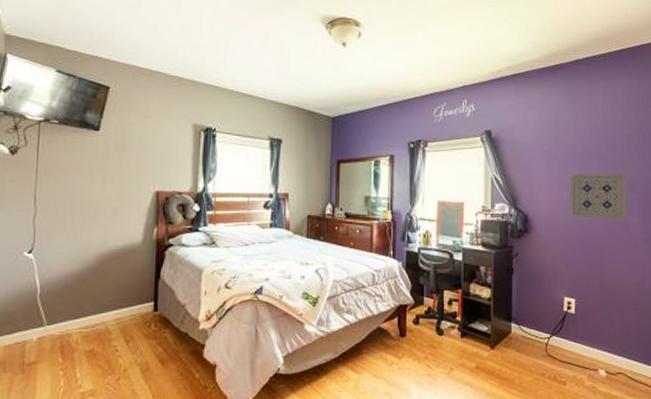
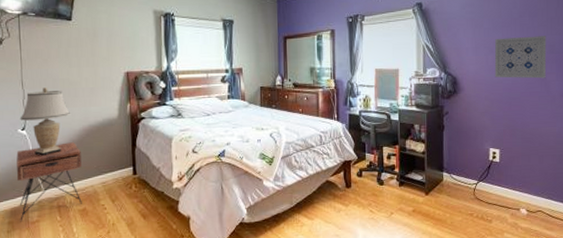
nightstand: none [13,270,95,363] -> present [16,142,82,222]
table lamp: none [27,205,88,284] -> present [20,87,71,156]

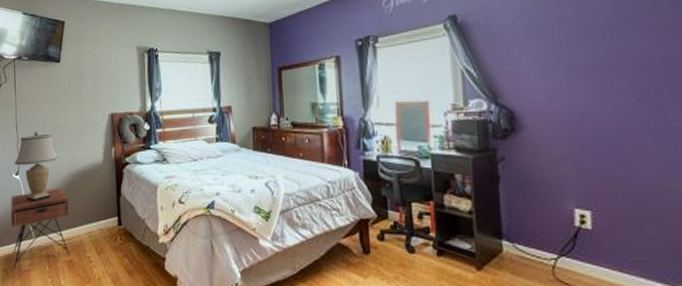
wall art: present [494,36,547,79] -> none [572,47,663,110]

